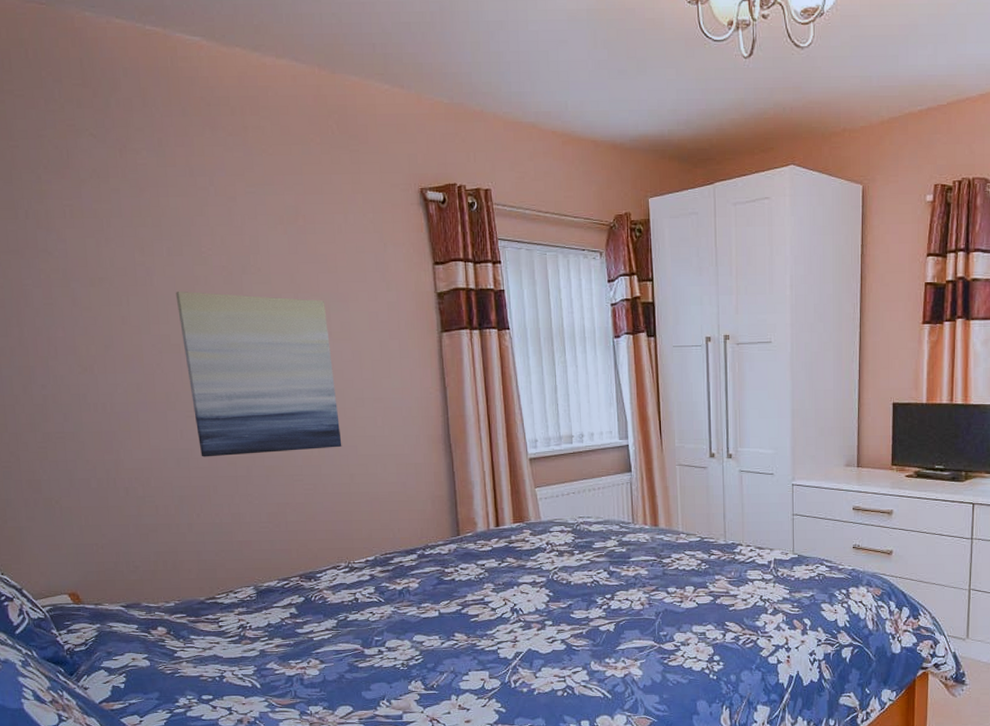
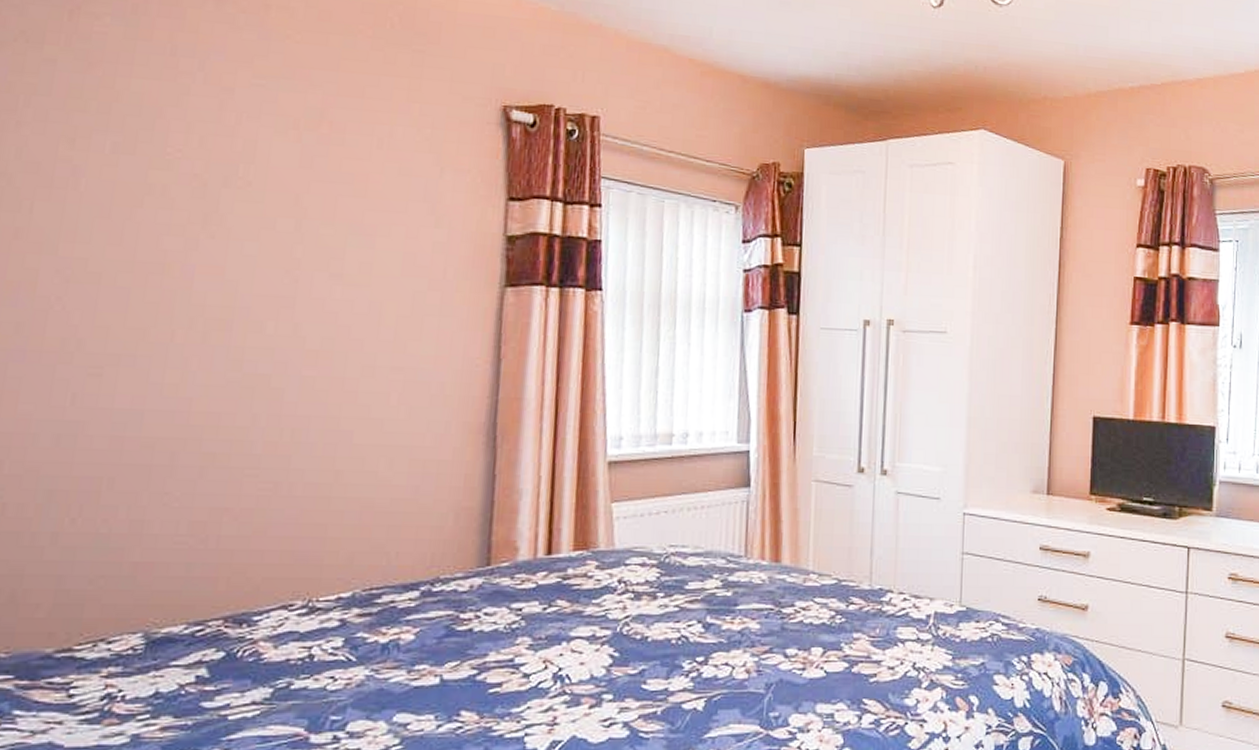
wall art: present [175,291,342,457] -> none [98,201,341,436]

